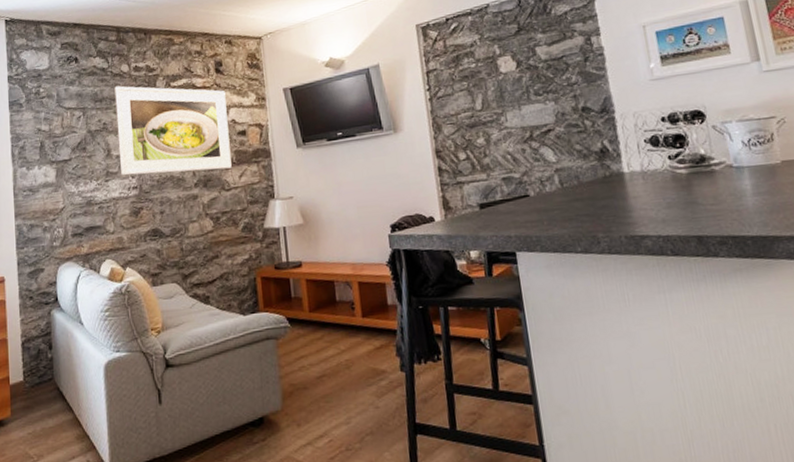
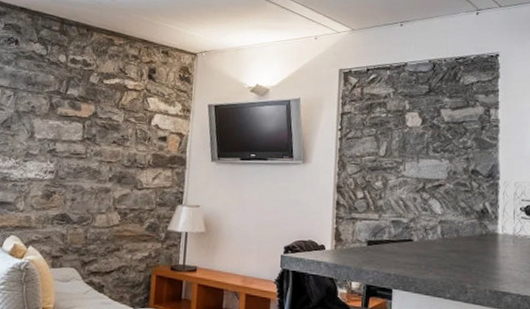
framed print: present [114,85,232,176] -> none [40,74,154,169]

